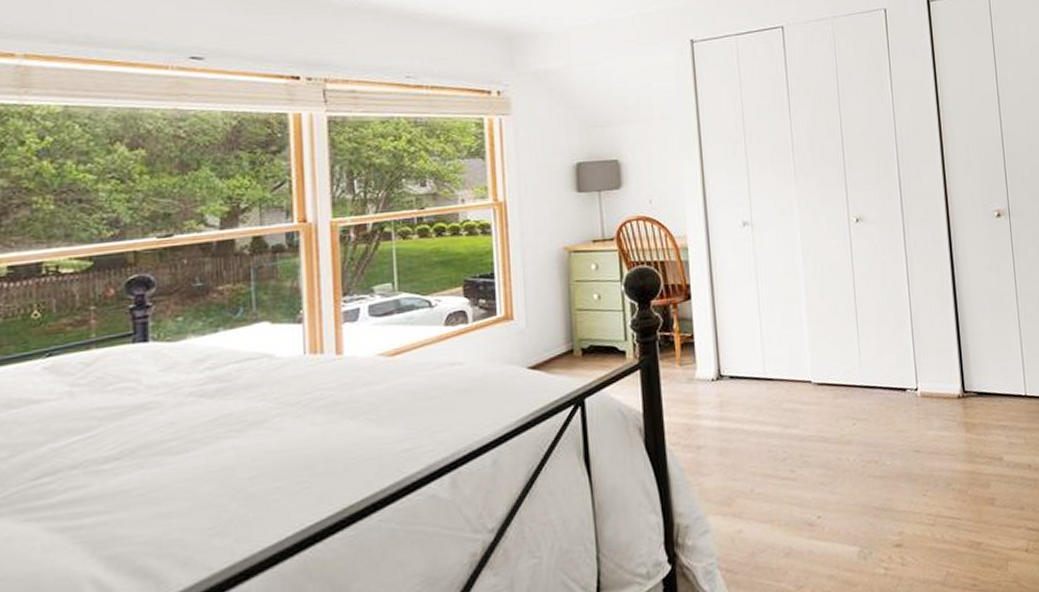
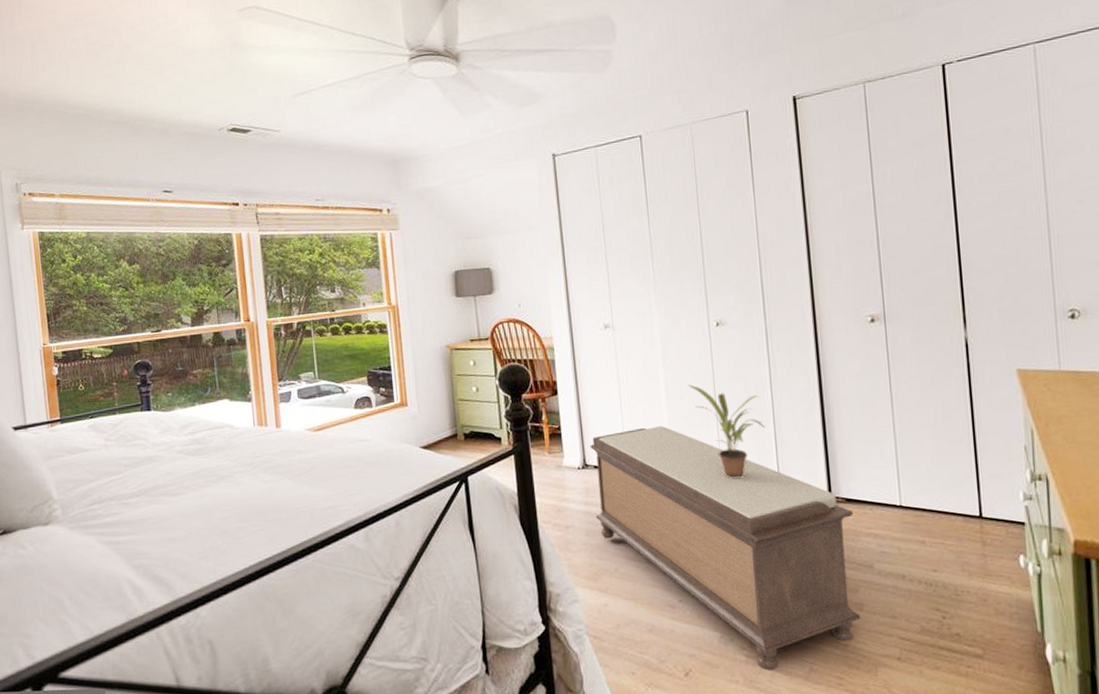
bench: none [726,328,993,581] -> present [590,426,861,671]
potted plant: none [828,283,903,381] -> present [688,384,766,479]

